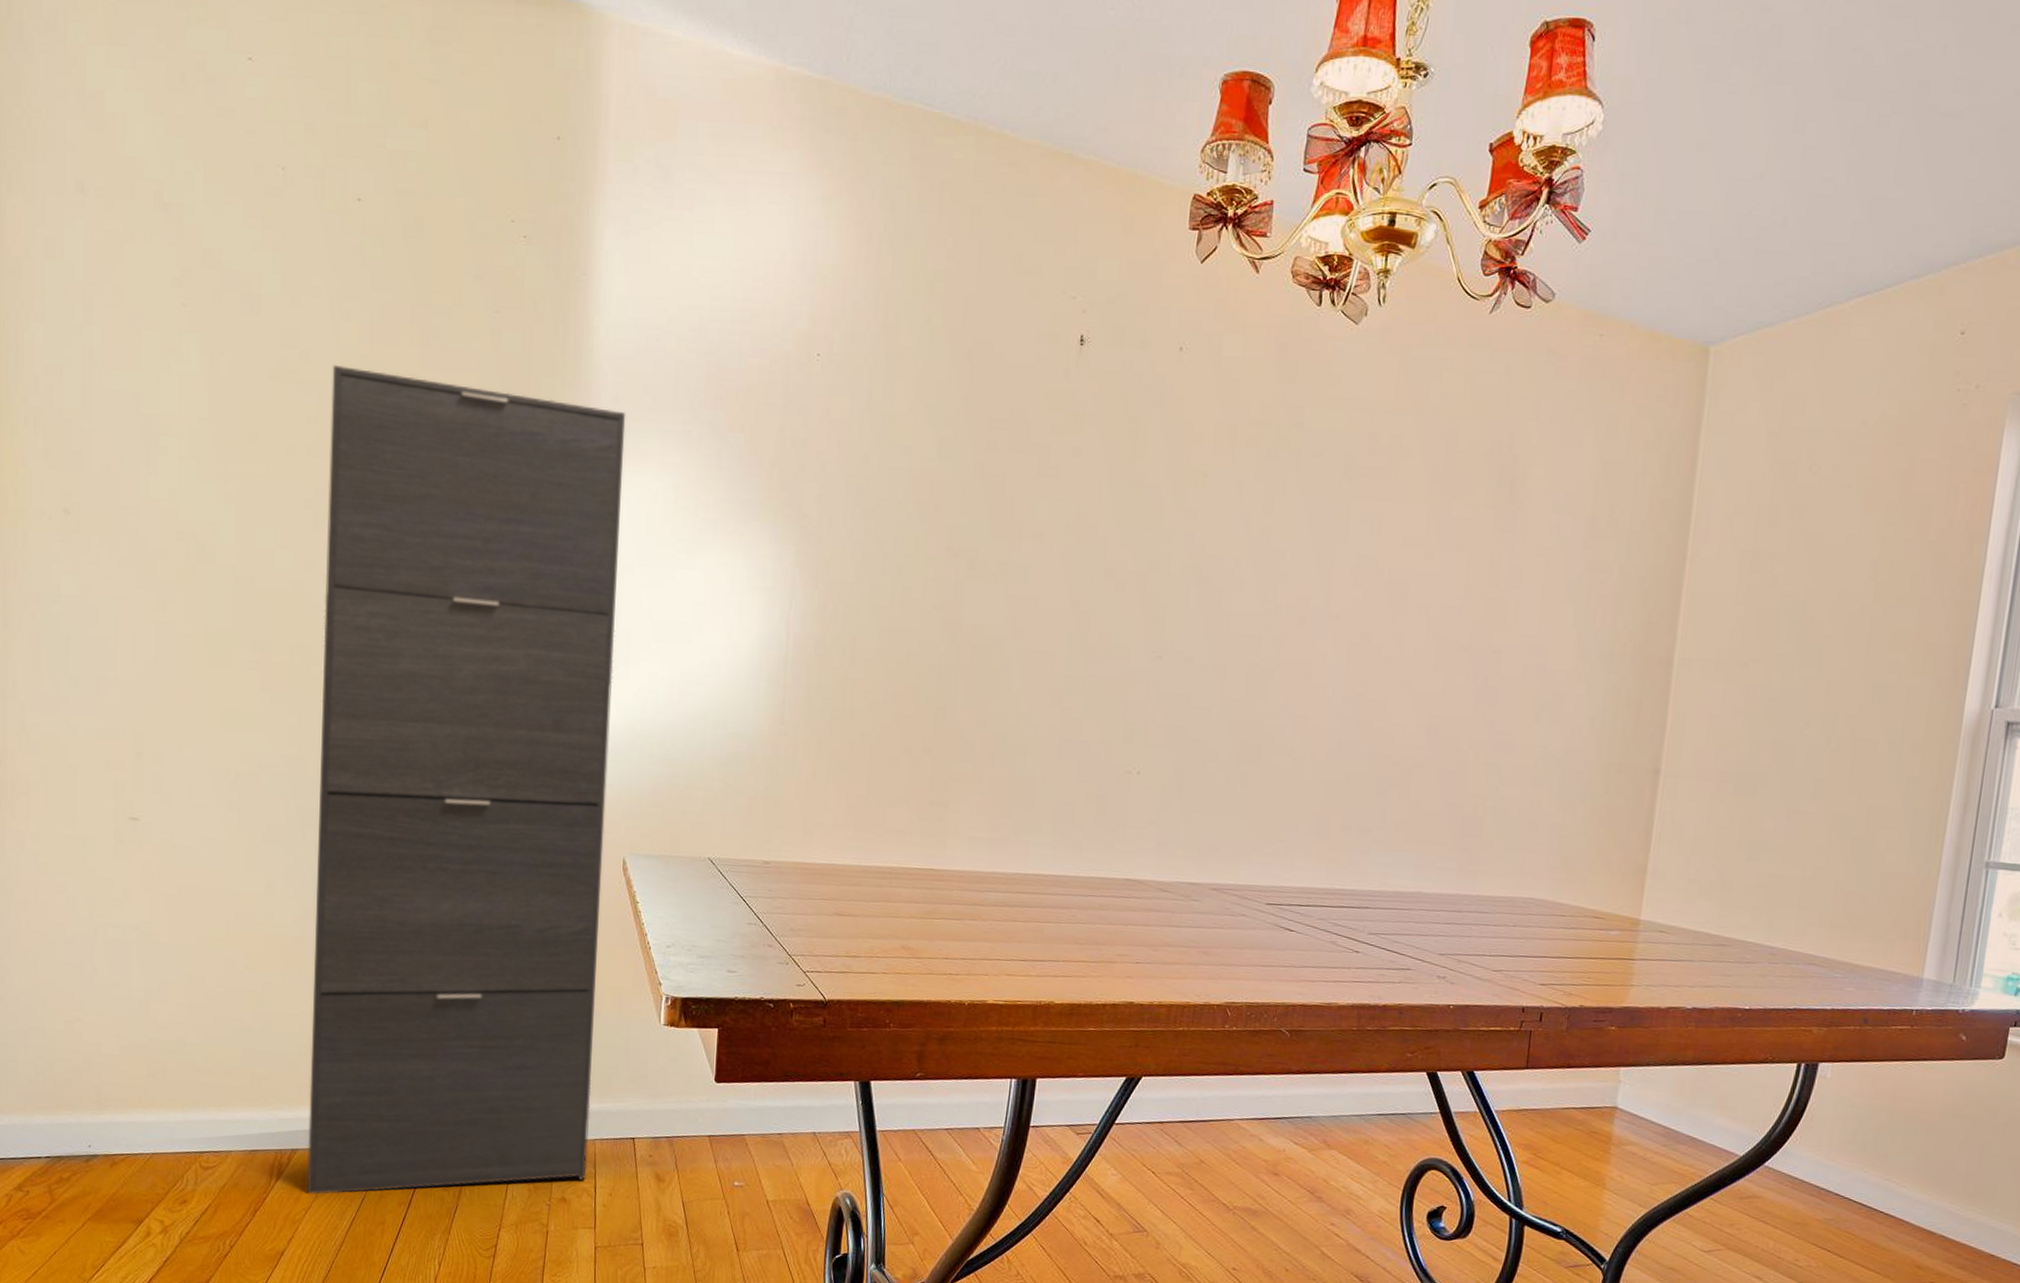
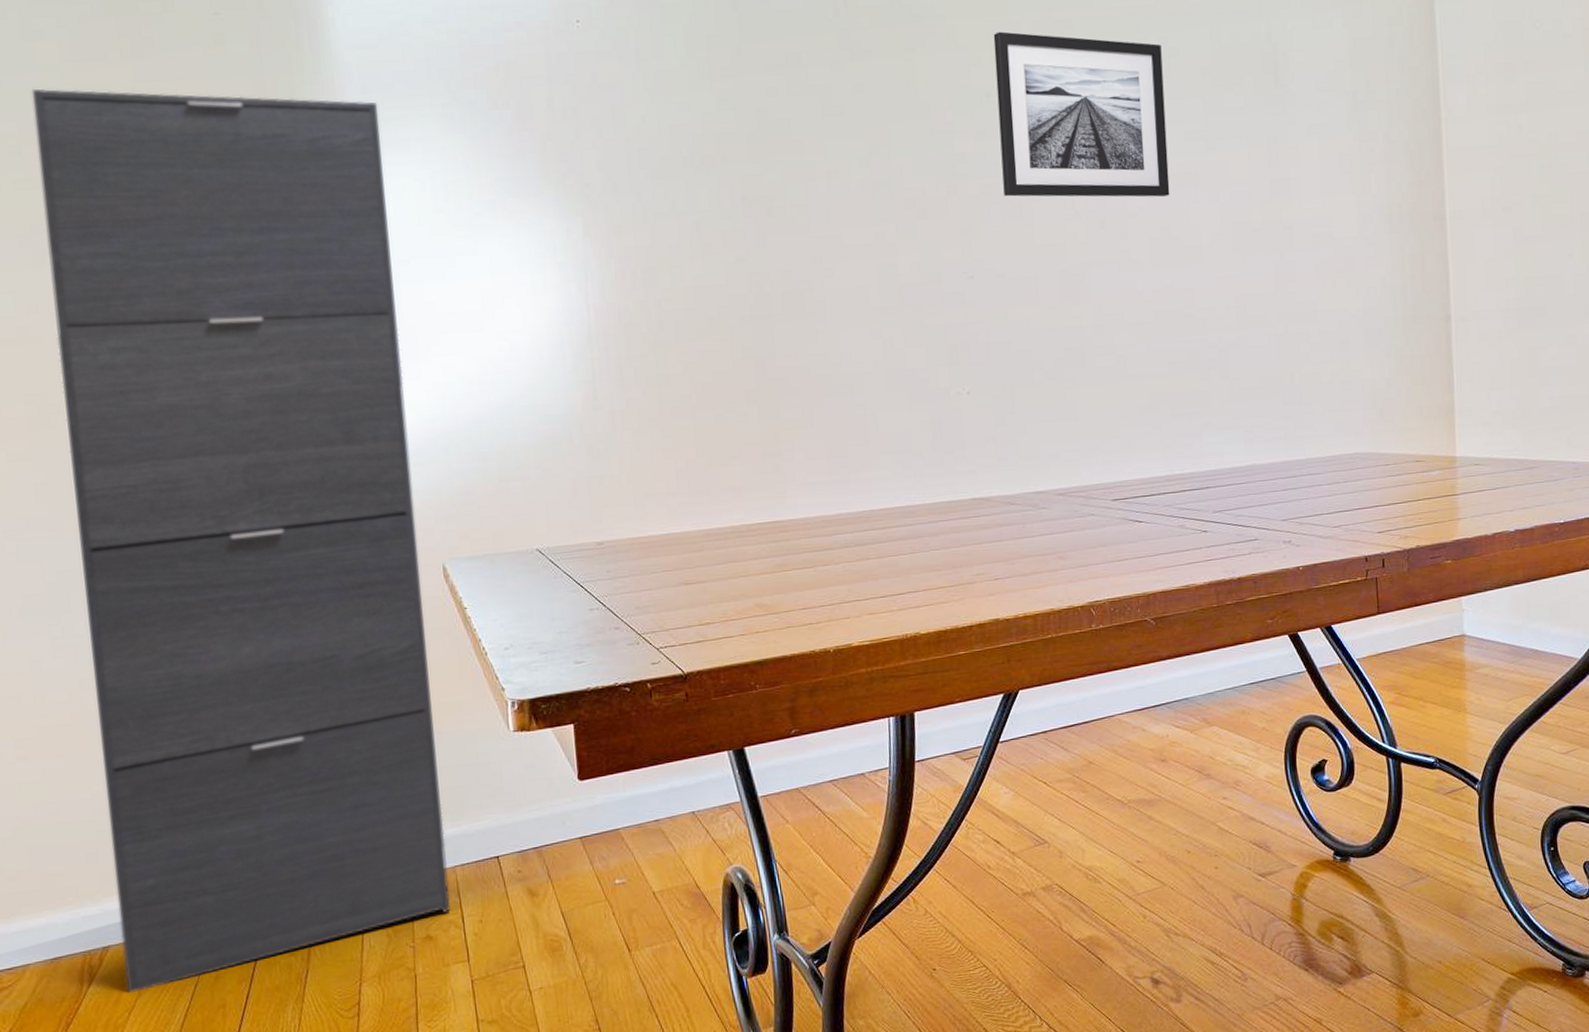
wall art: none [1205,411,1393,602] -> present [993,31,1170,198]

